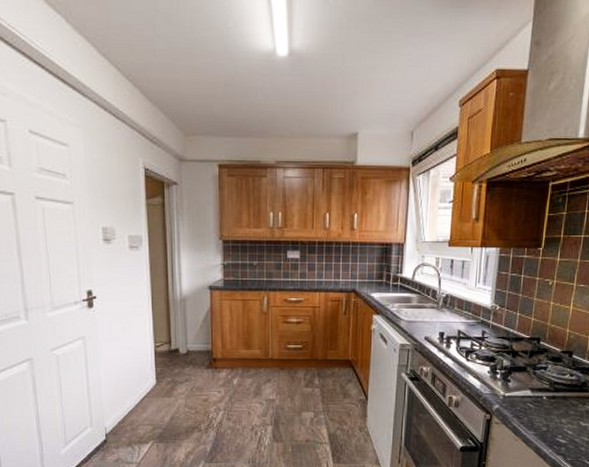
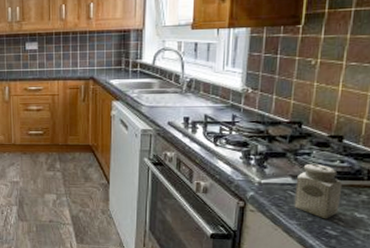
salt shaker: none [532,377,572,429] -> present [294,163,343,219]

